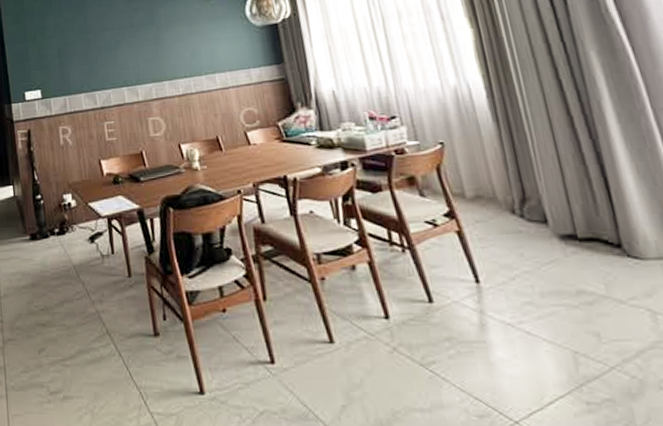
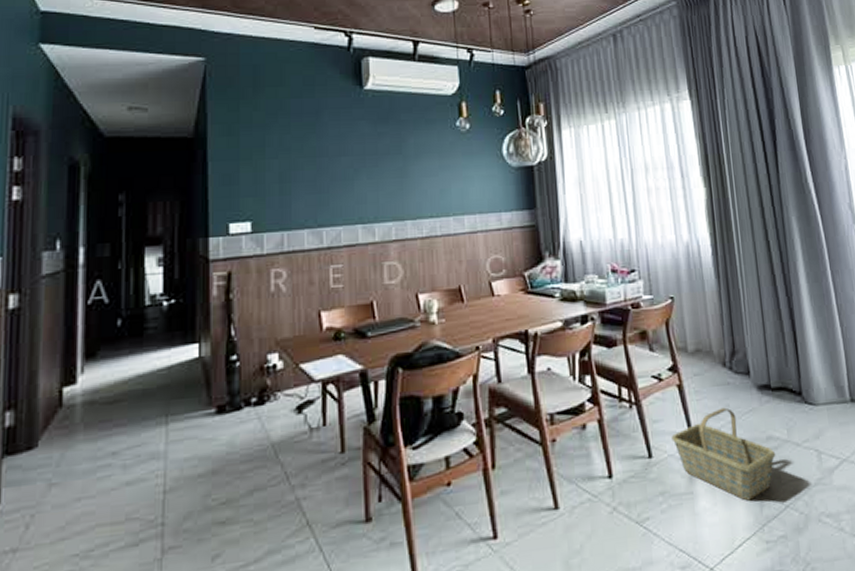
basket: none [454,256,591,357] -> present [671,407,776,501]

